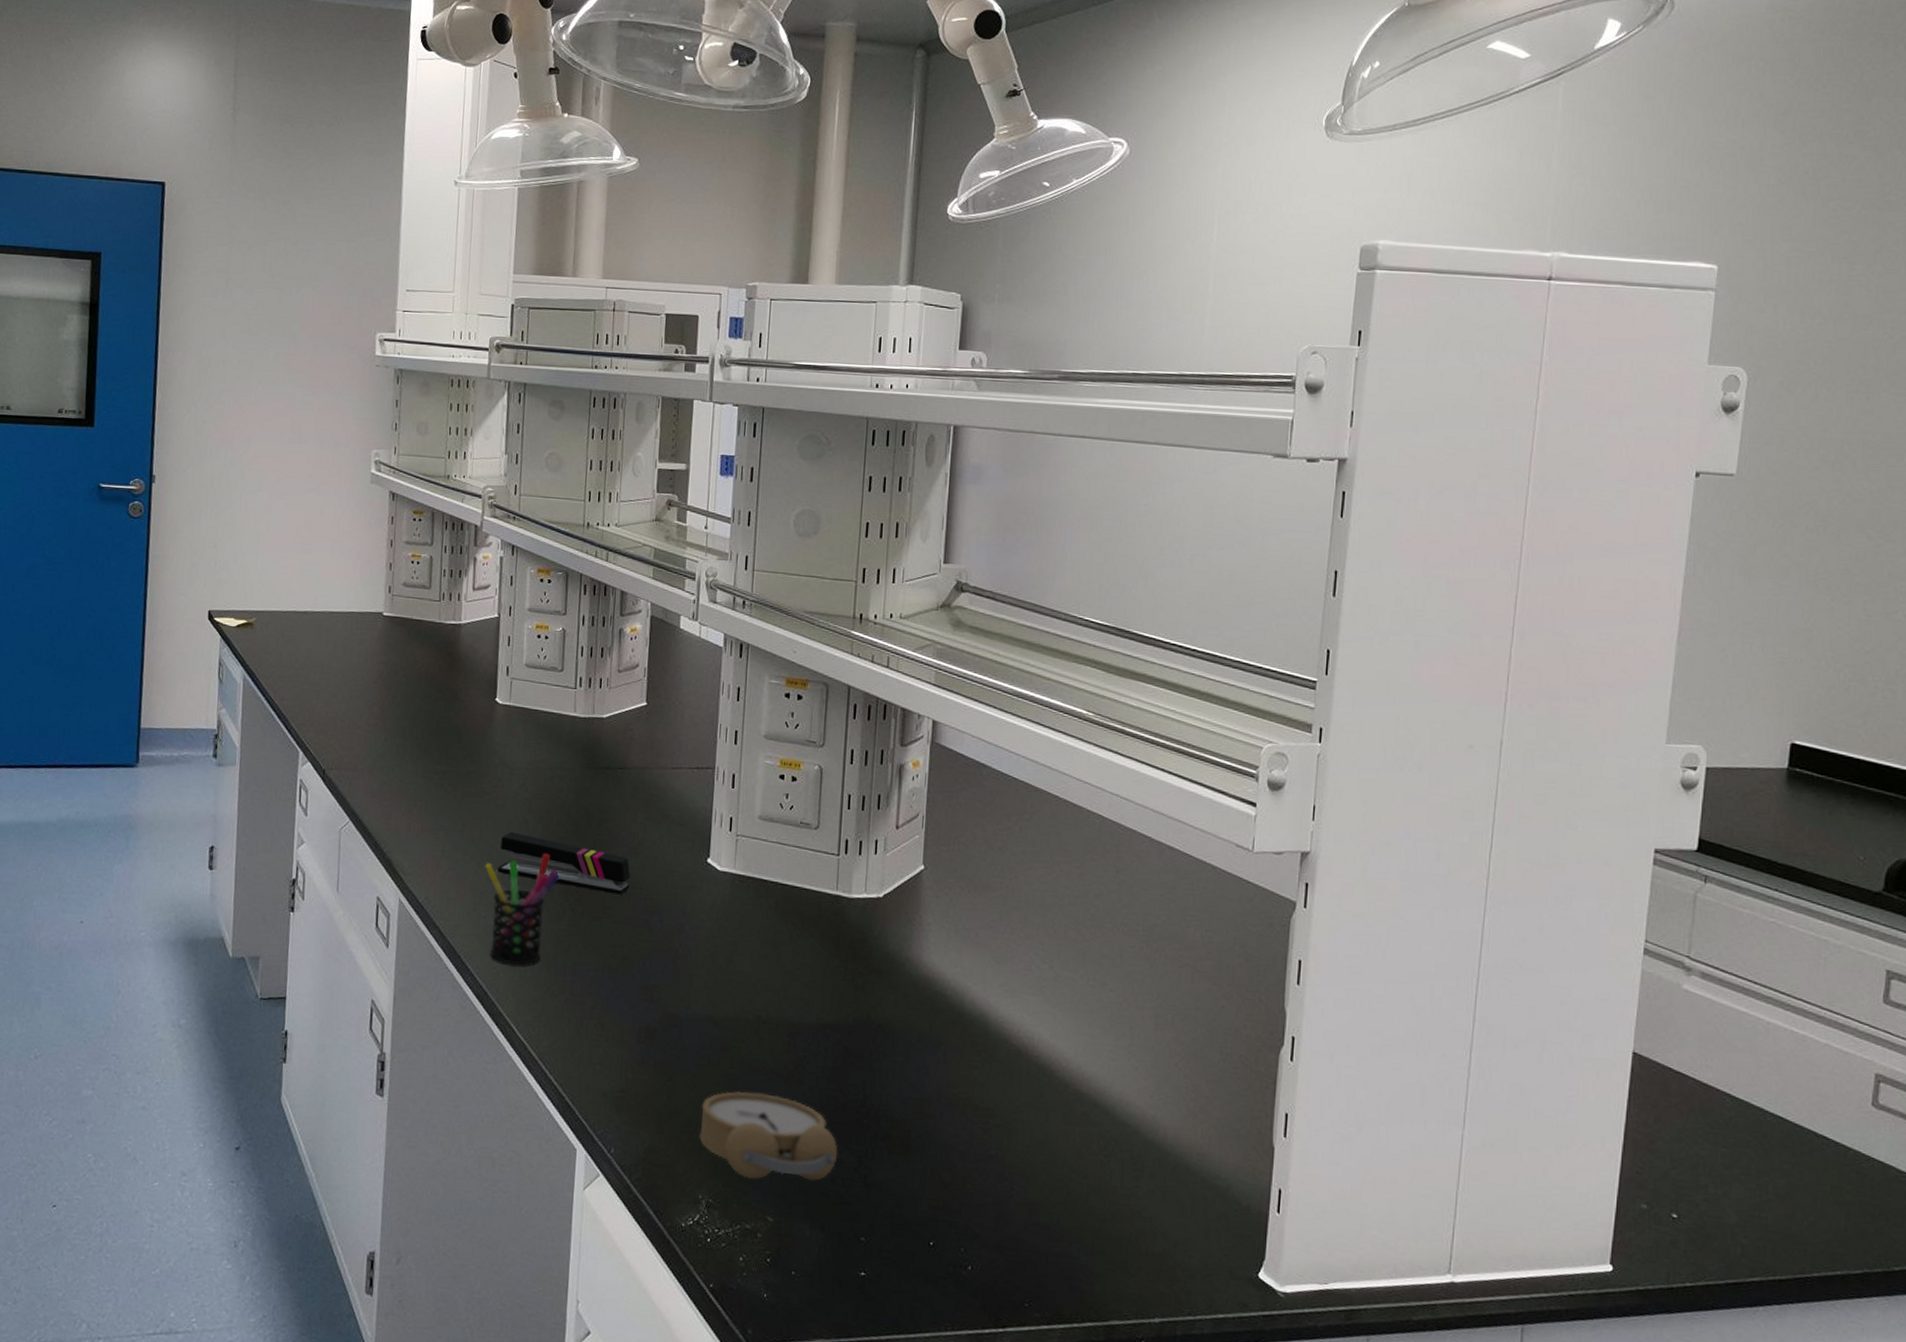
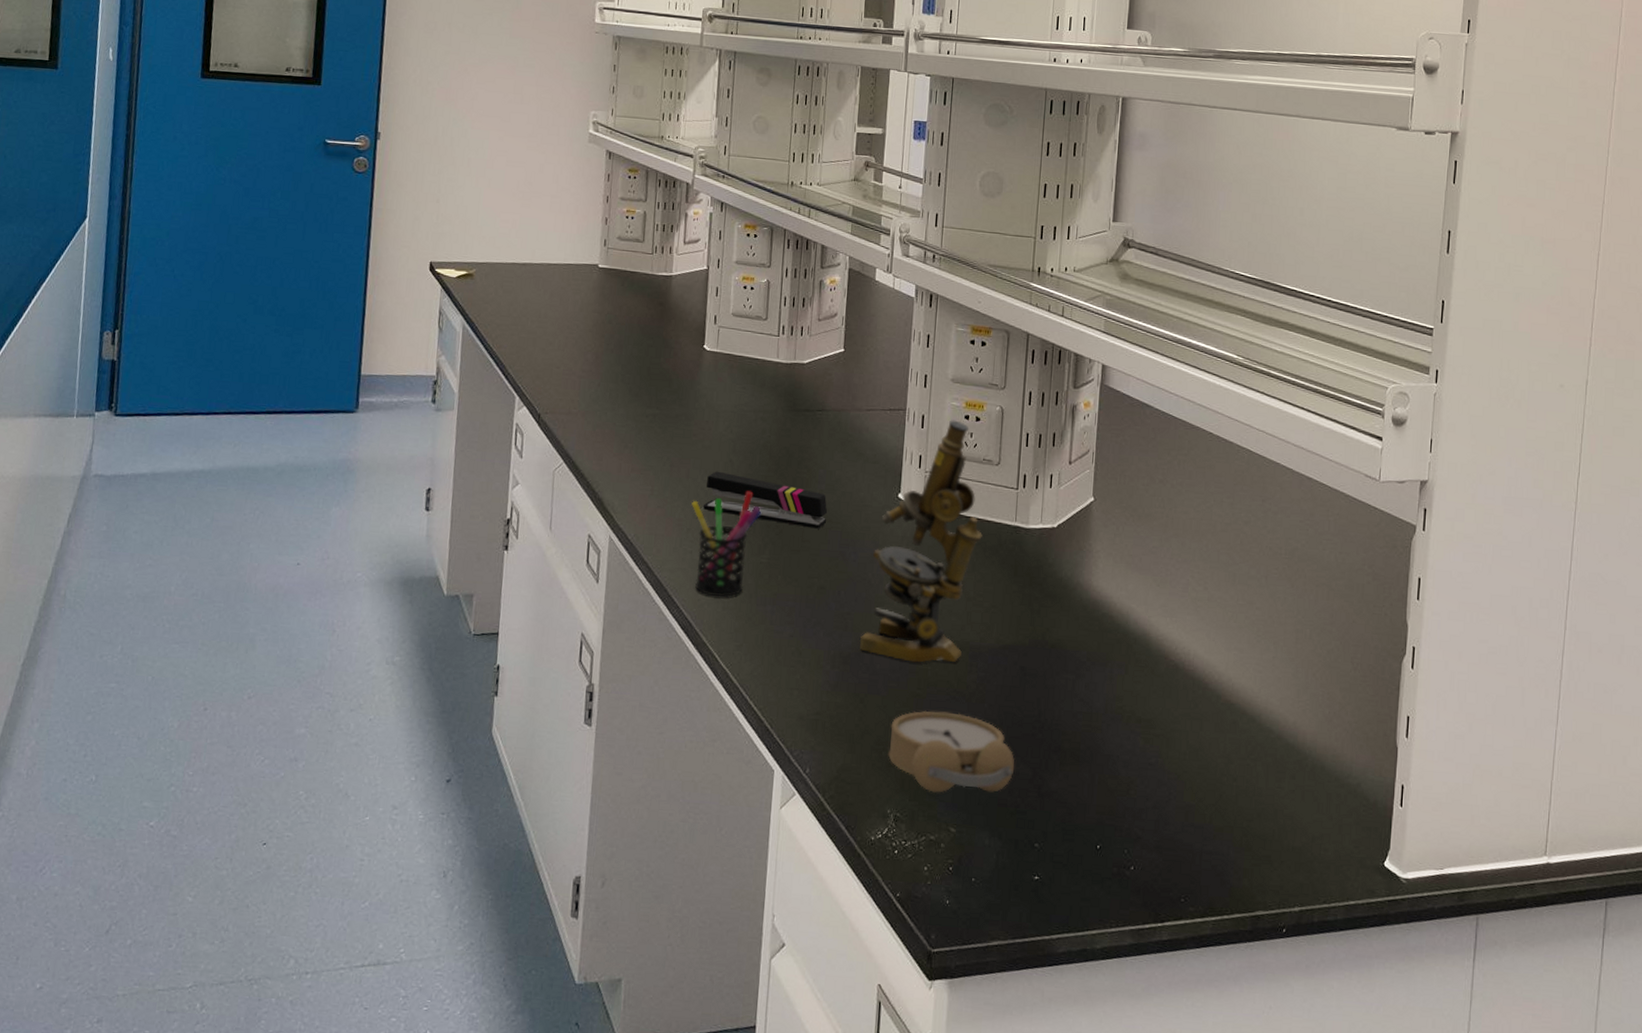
microscope: none [666,779,800,1040] -> present [859,420,982,663]

